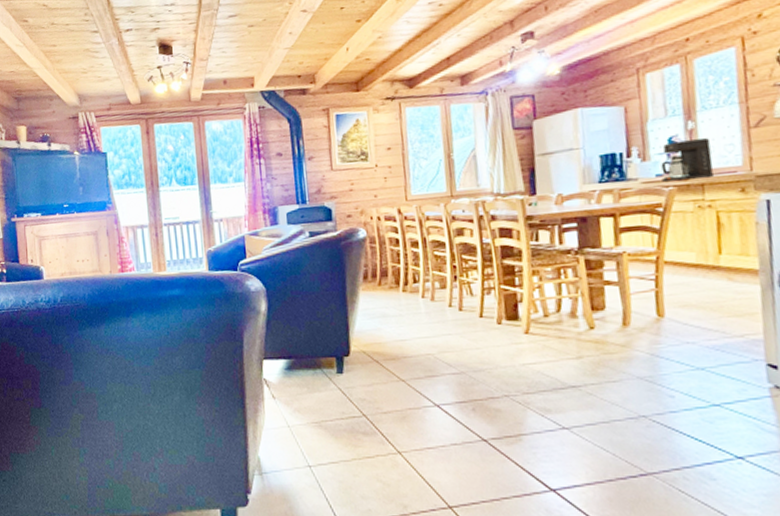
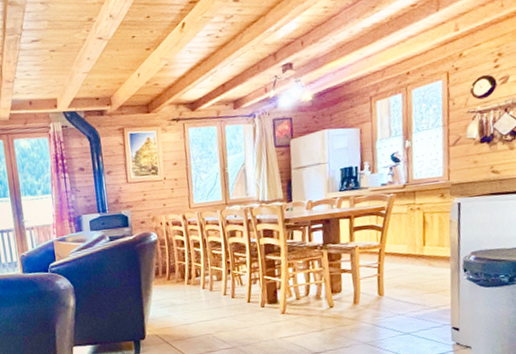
coffee maker: present [661,138,714,183] -> none [385,154,423,191]

